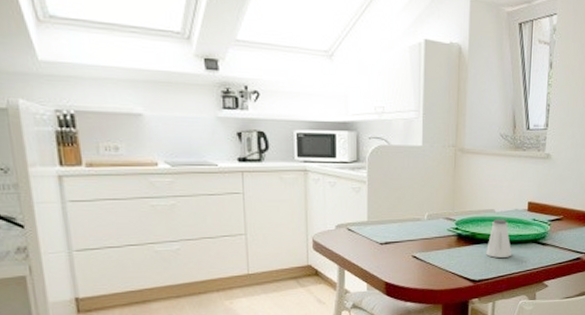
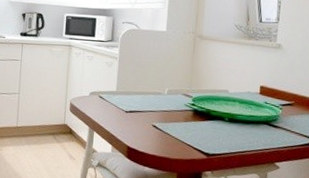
saltshaker: present [486,219,512,258] -> none [220,99,245,136]

